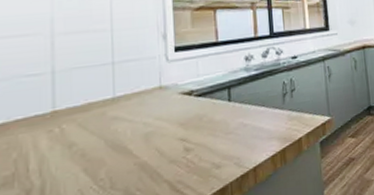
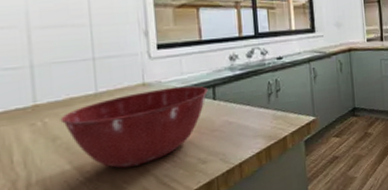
mixing bowl: none [77,88,223,175] -> present [60,86,208,168]

